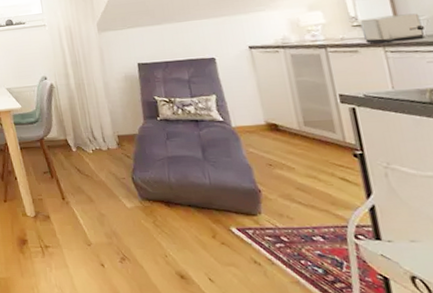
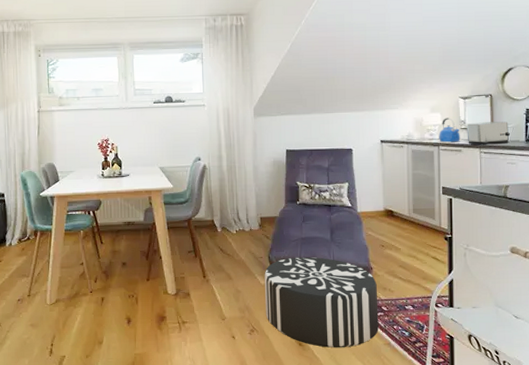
pouf: none [129,177,281,283] -> present [264,257,379,348]
kettle: none [323,15,354,44] -> present [439,118,460,143]

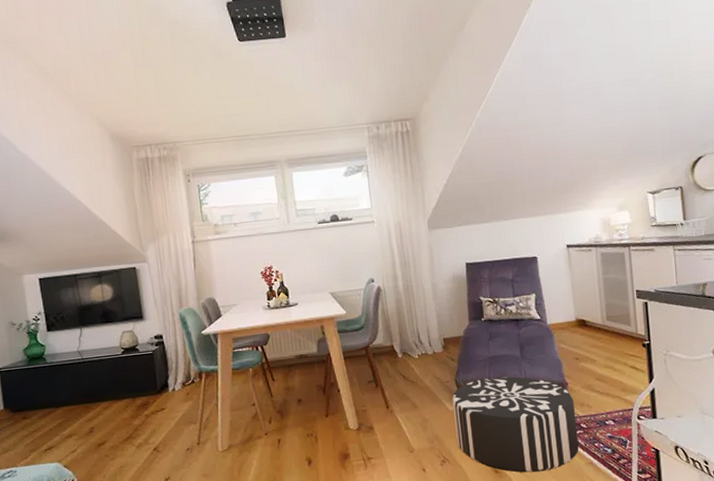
kettle: present [439,118,460,143] -> none [628,215,652,243]
toaster: present [467,121,511,145] -> none [657,214,705,242]

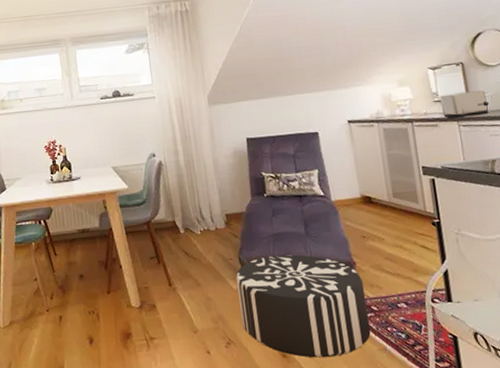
toaster: none [657,214,705,242] -> present [439,90,490,118]

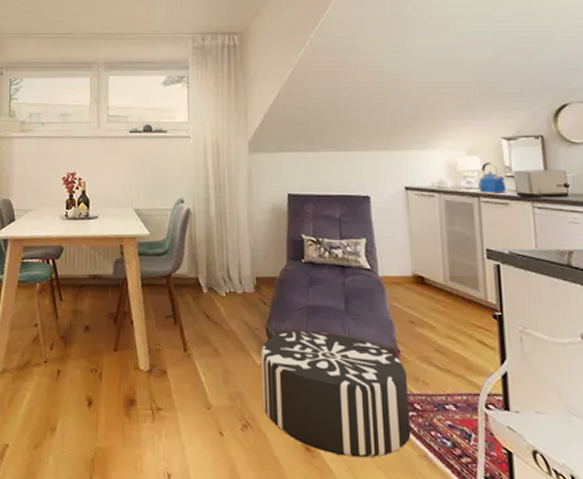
kettle: none [410,91,435,118] -> present [478,162,506,193]

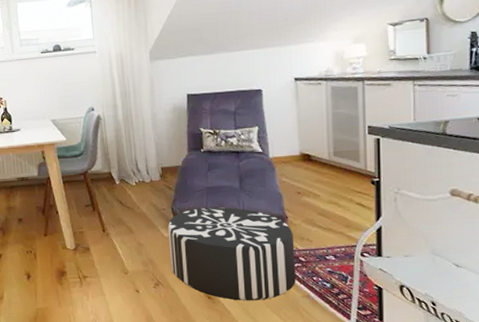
kettle: present [478,162,506,193] -> none [363,48,389,77]
toaster: present [513,169,571,198] -> none [397,48,451,77]

